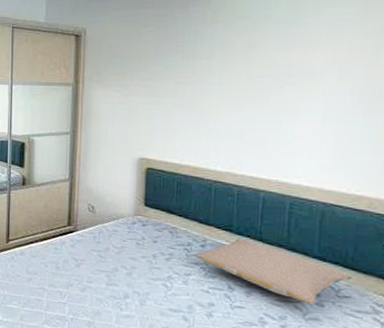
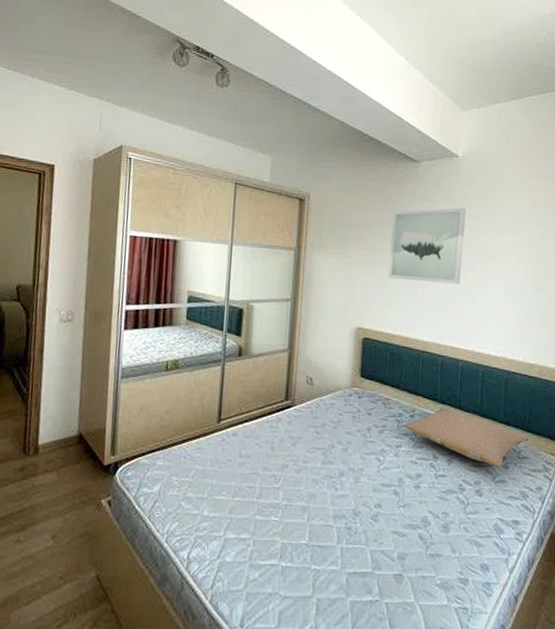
wall art: none [173,25,269,110] -> present [388,207,466,284]

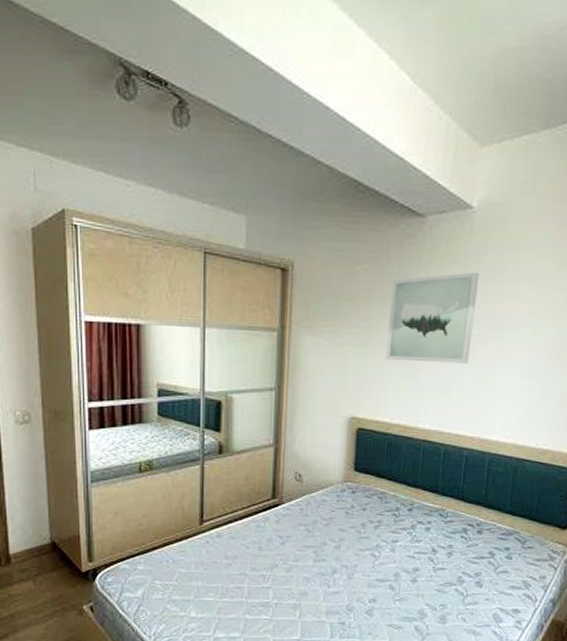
pillow: present [405,407,529,466] -> none [402,499,536,557]

